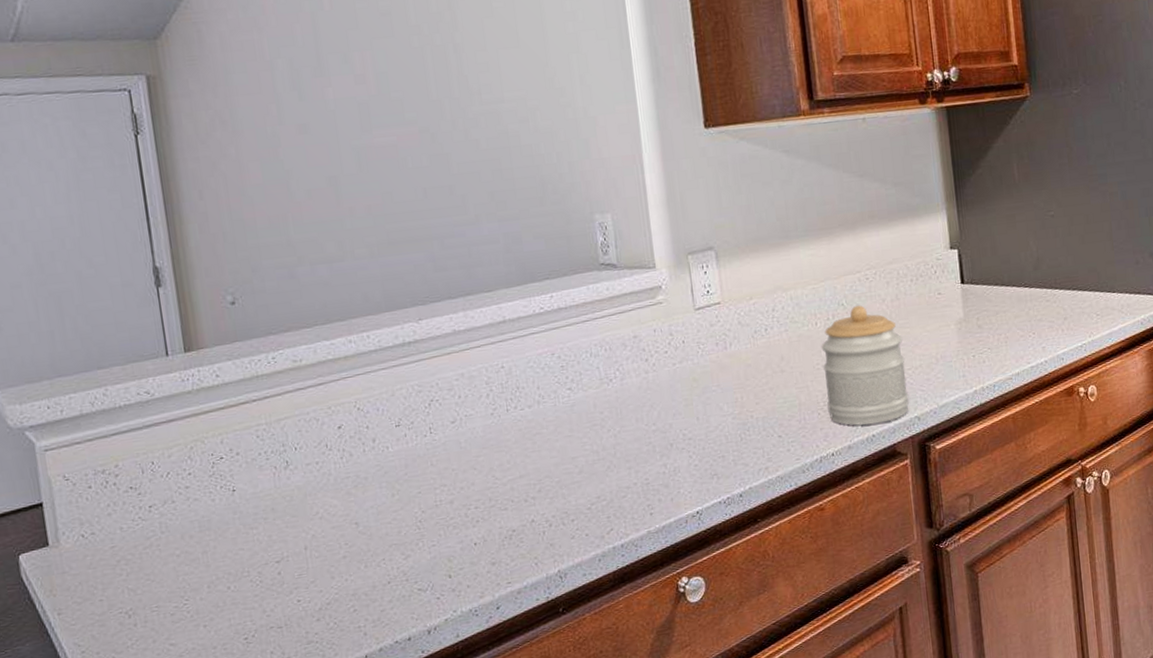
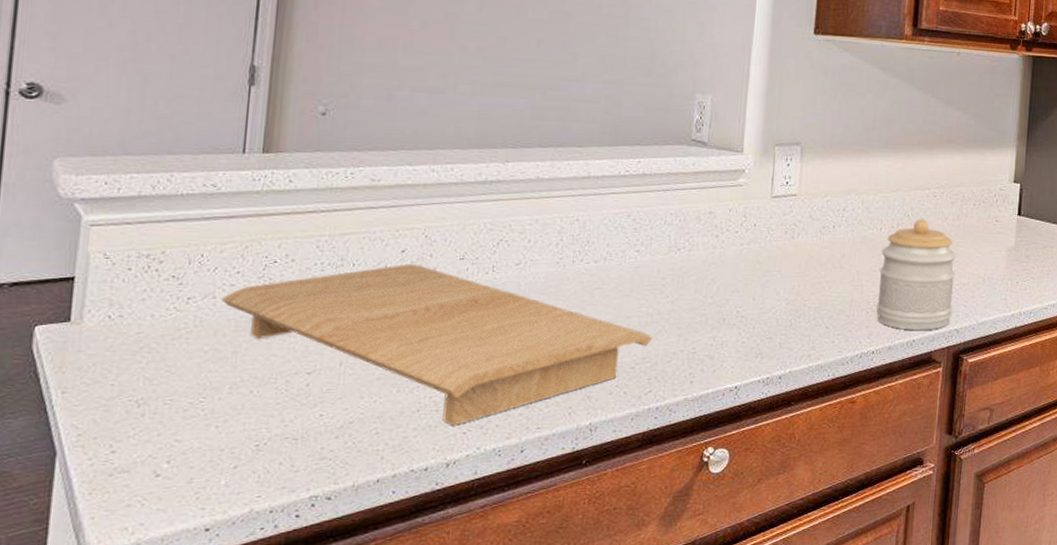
cutting board: none [179,438,604,593] -> present [221,263,653,426]

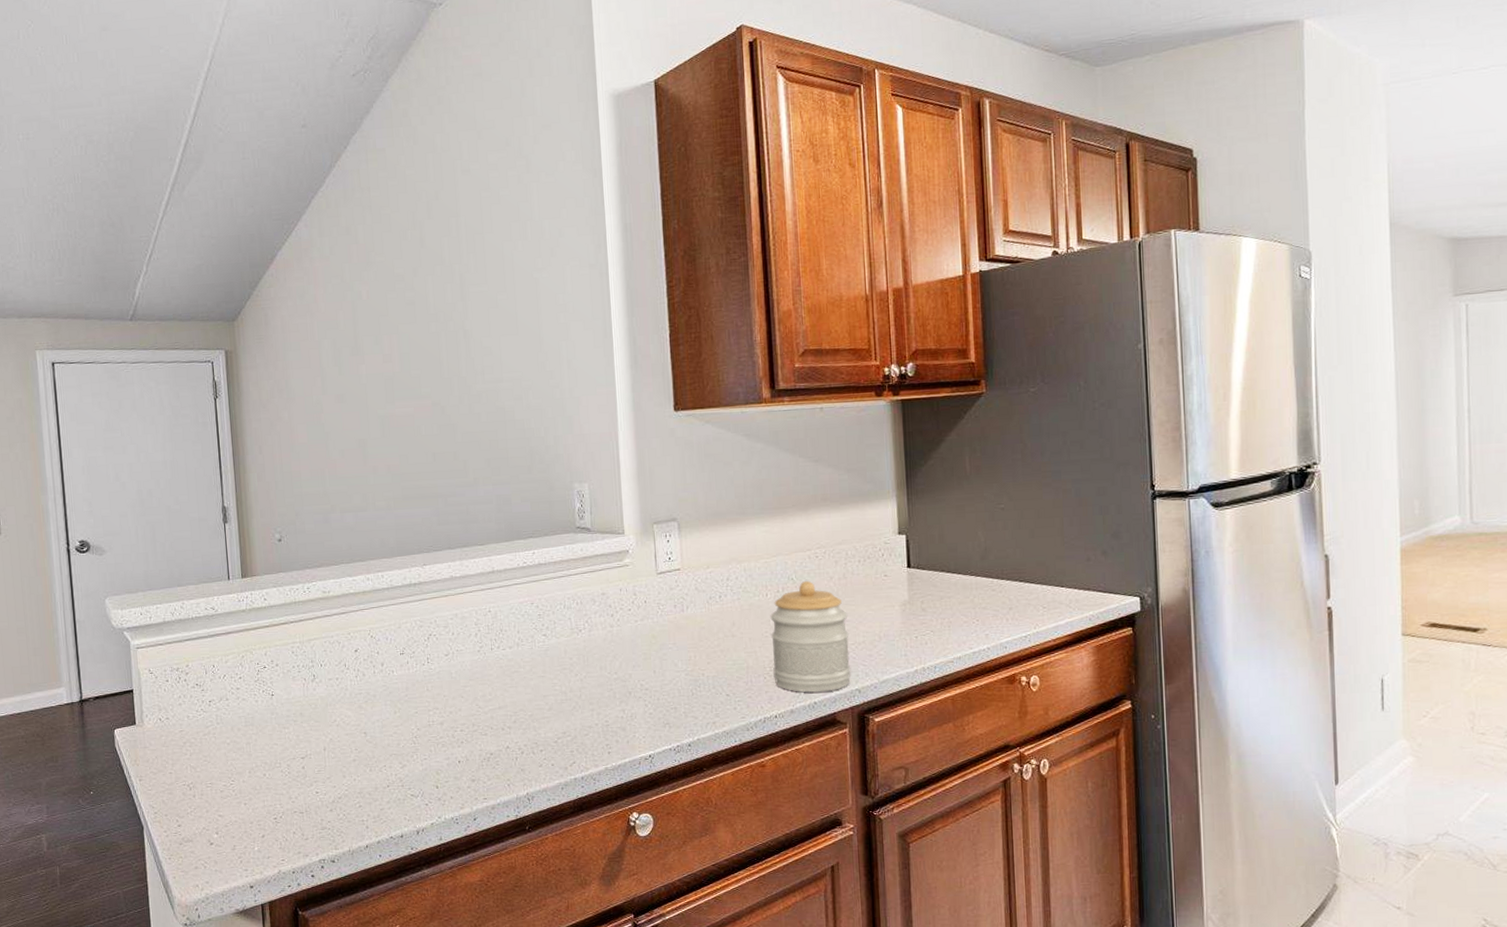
cutting board: present [221,263,653,426] -> none [232,661,570,799]

